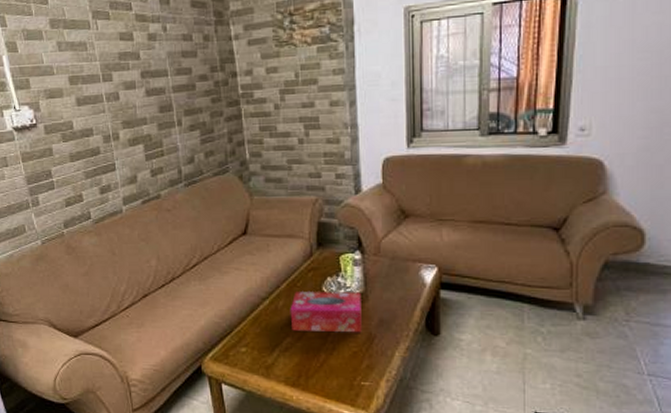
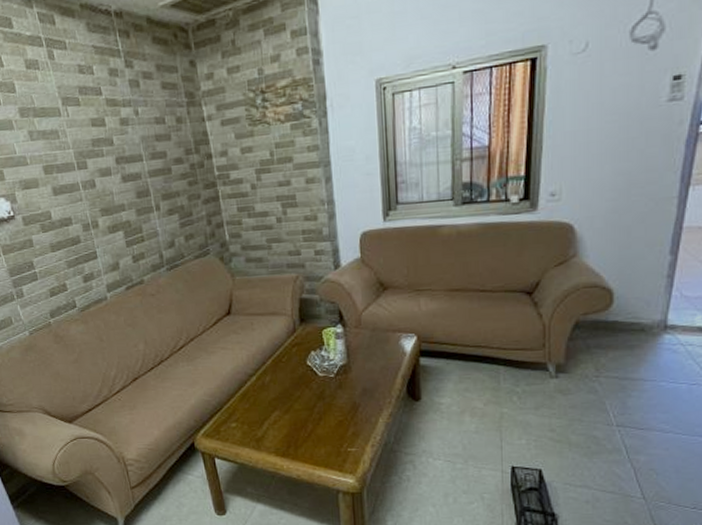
tissue box: present [290,292,362,333] -> none [276,364,346,404]

